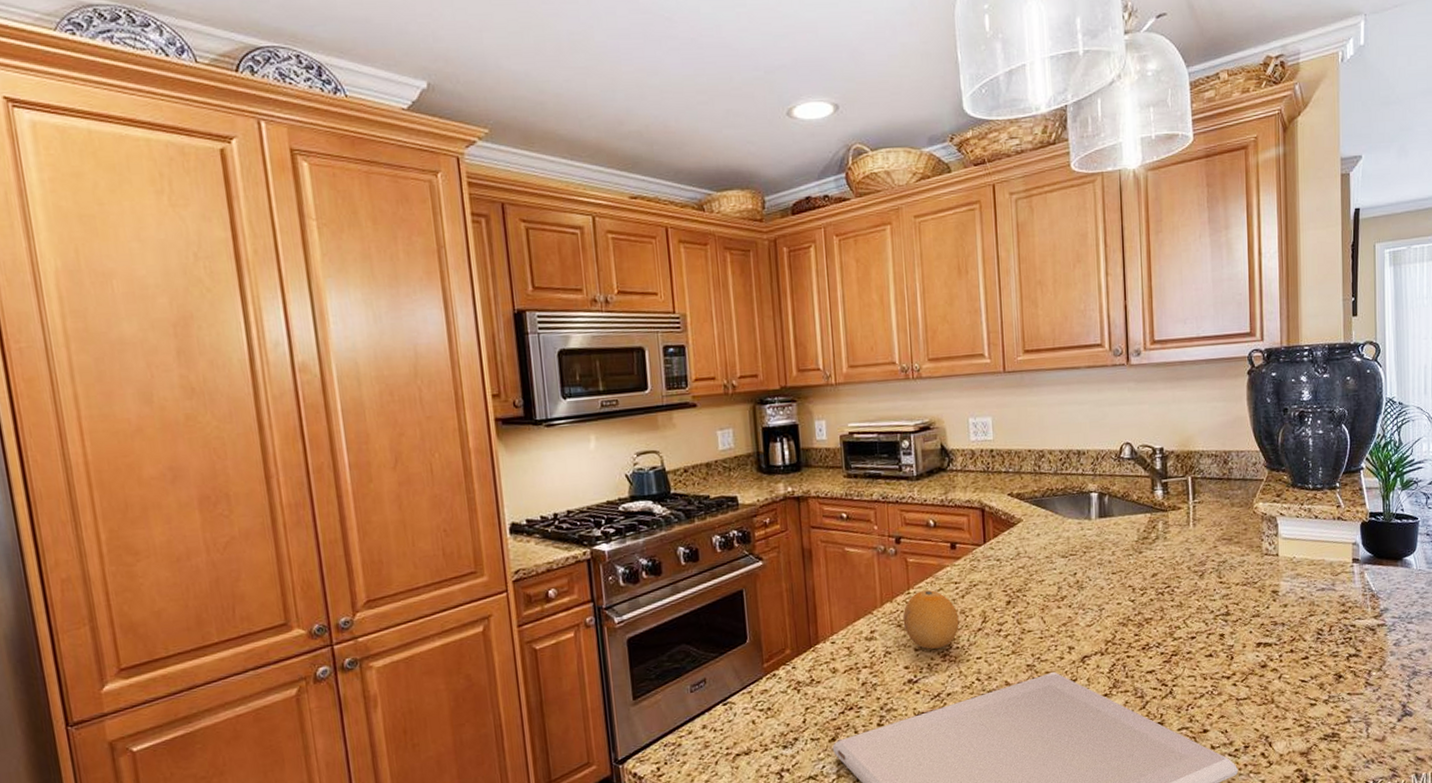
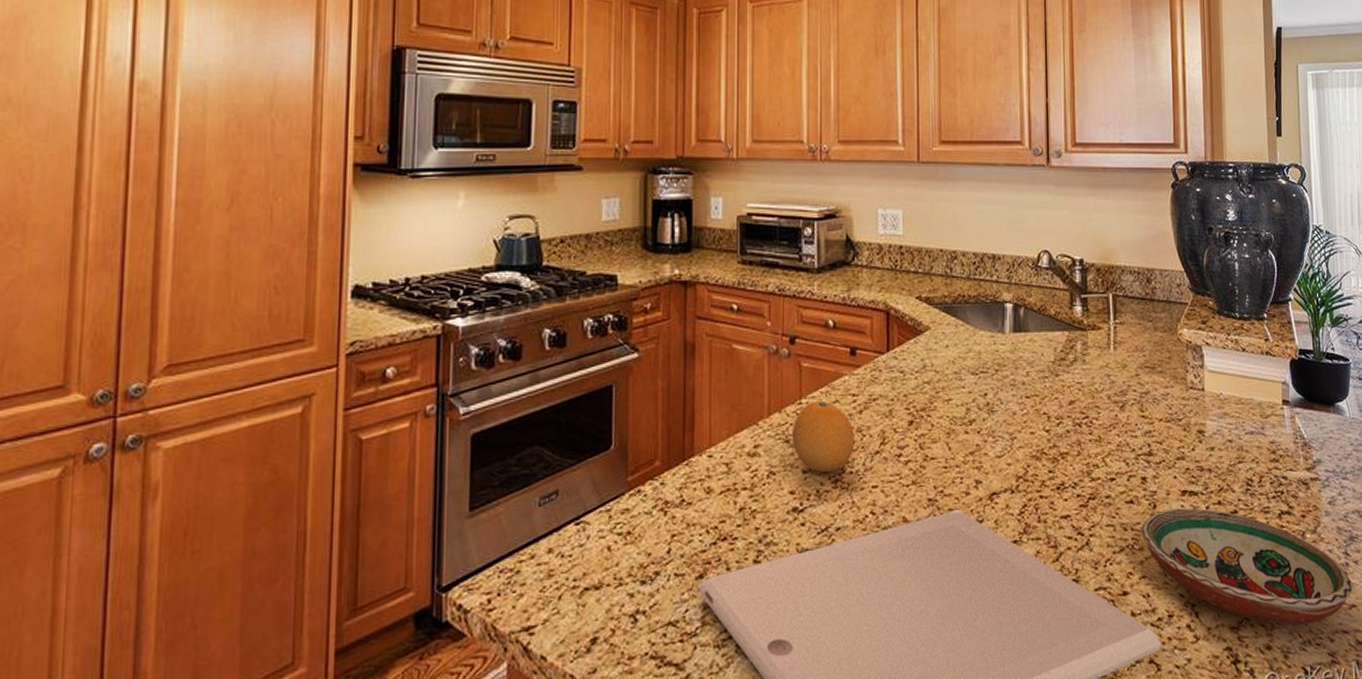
decorative bowl: none [1219,657,1414,748] -> present [1141,508,1353,625]

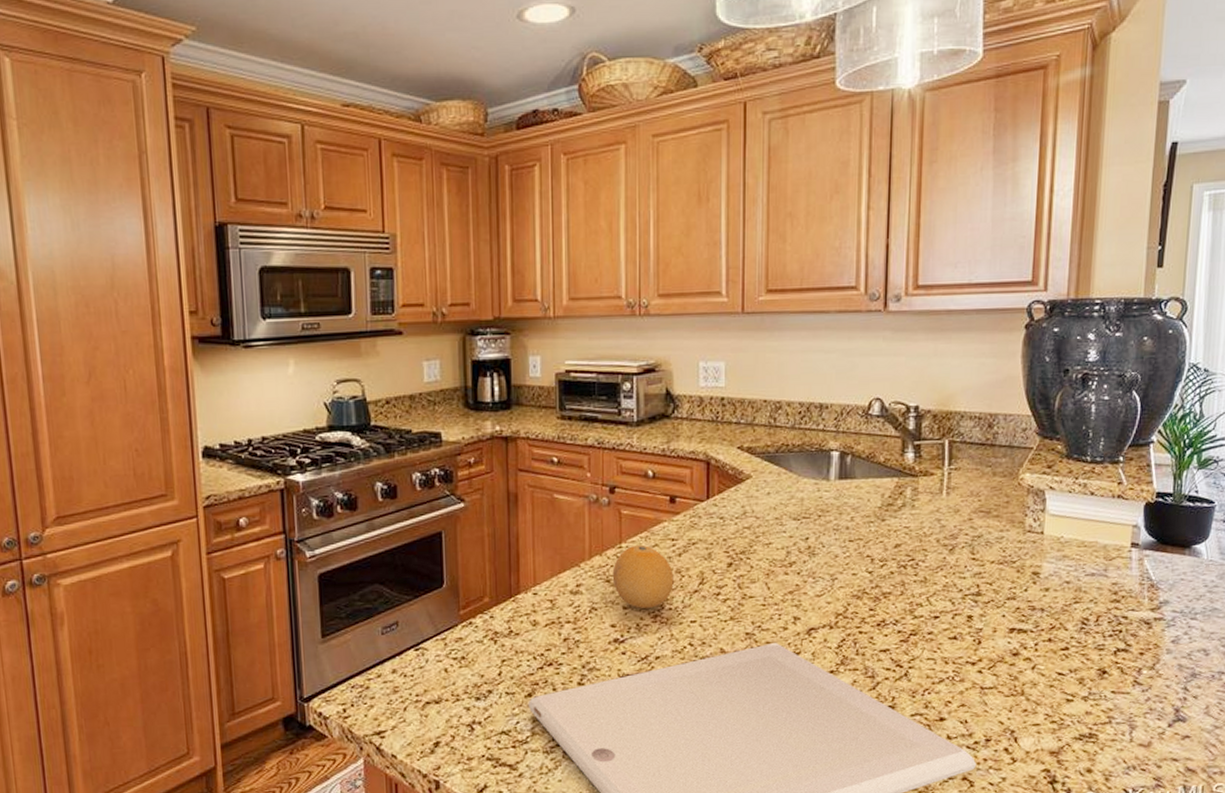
decorative bowl: present [1141,508,1353,625] -> none [962,644,1189,752]

